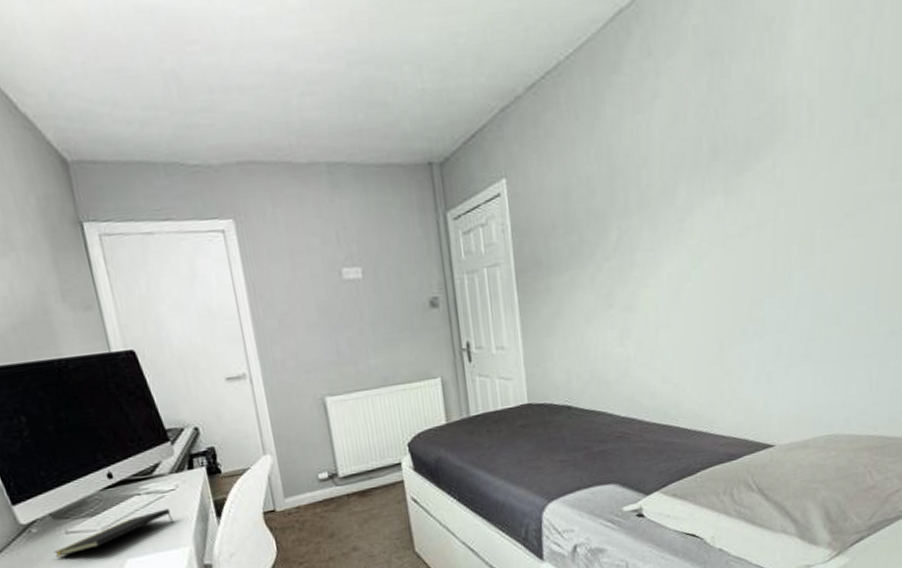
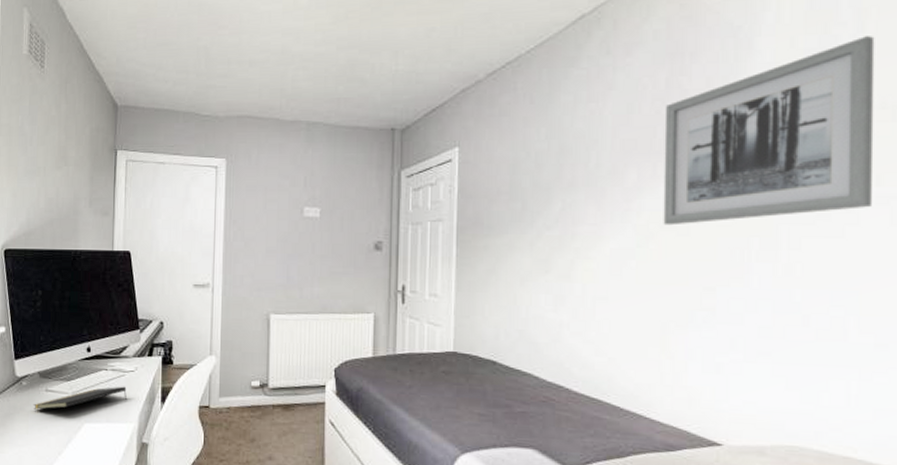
wall art: none [708,24,890,243] -> present [663,36,875,226]

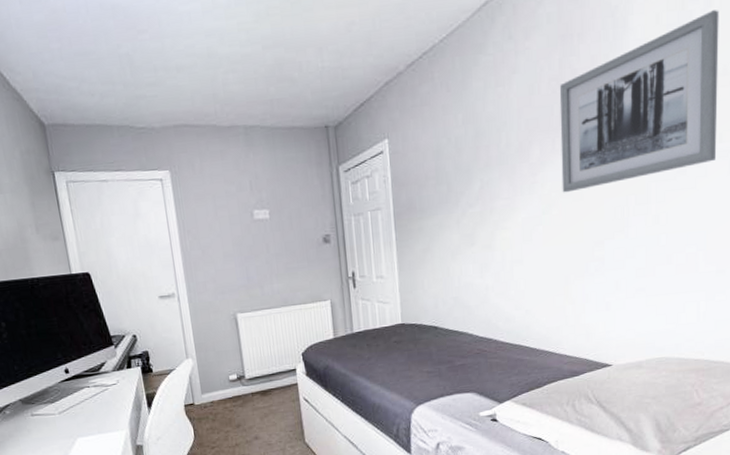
notepad: present [33,386,127,410] -> none [21,399,114,434]

